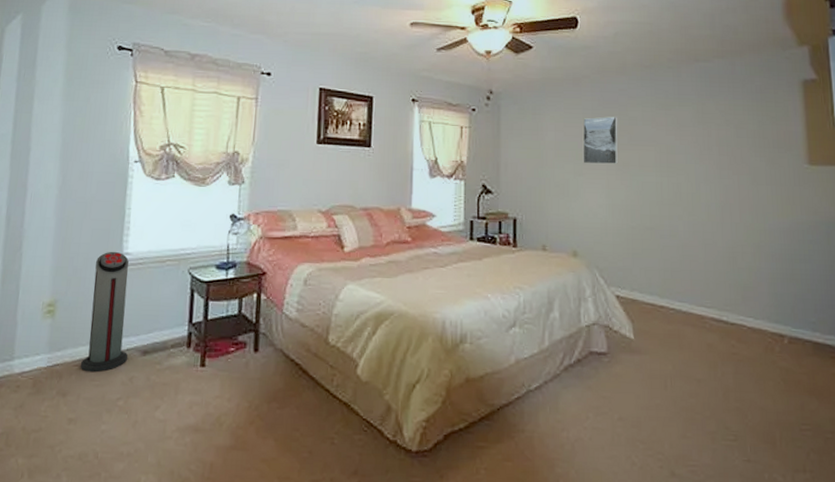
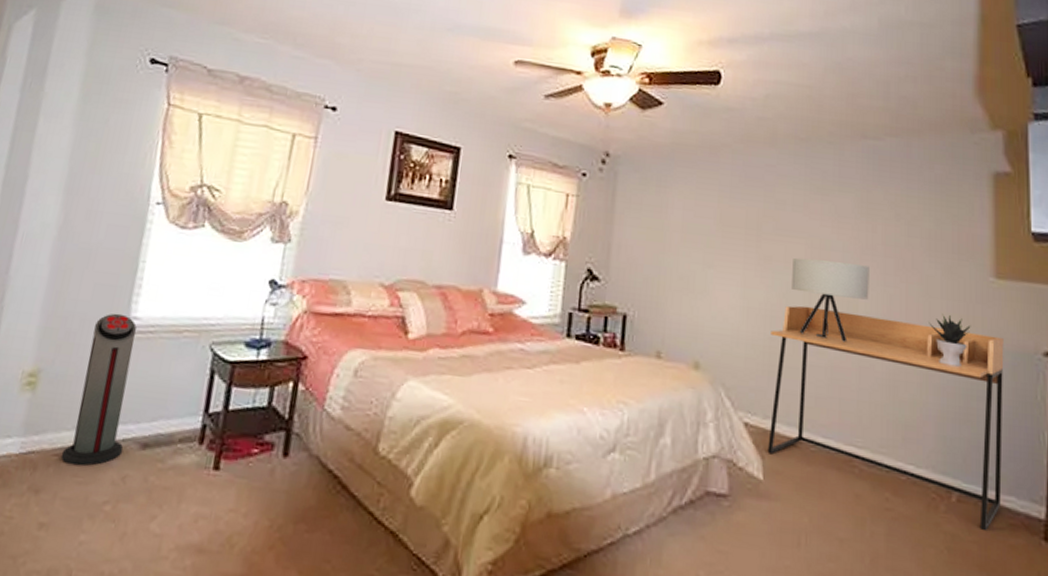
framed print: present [582,116,618,165] -> none [715,196,762,257]
desk: none [632,199,824,365] -> present [767,305,1004,532]
table lamp: none [646,162,709,226] -> present [792,258,869,342]
potted plant: none [757,196,792,238] -> present [929,313,971,367]

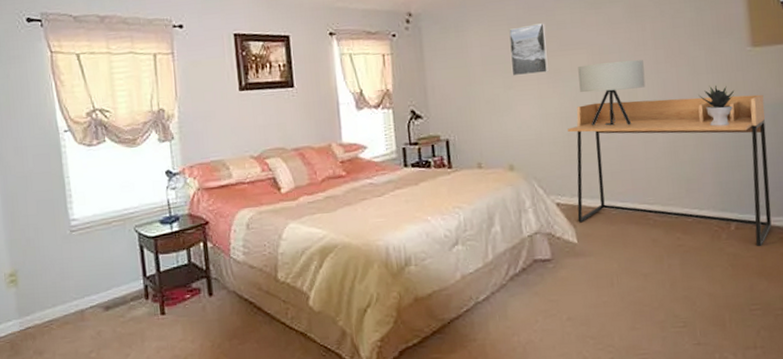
air purifier: present [60,313,137,466] -> none [46,219,93,332]
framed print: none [715,196,762,257] -> present [509,23,549,76]

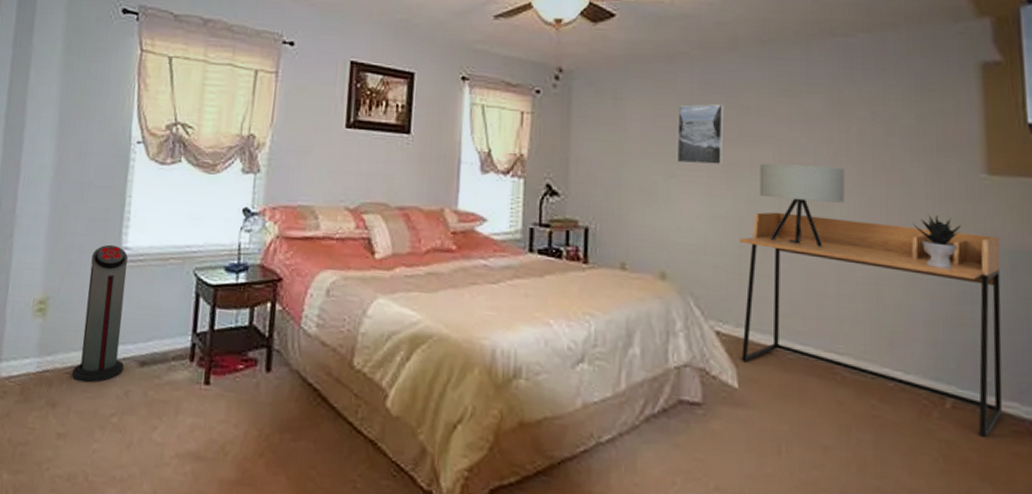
air purifier: none [46,219,93,332] -> present [71,244,128,383]

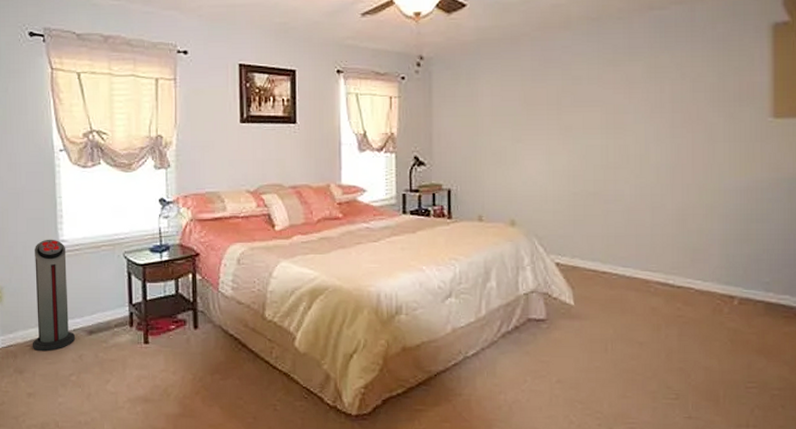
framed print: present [676,104,724,165] -> none [521,77,561,130]
desk: present [740,212,1003,439] -> none [574,163,781,324]
table lamp: present [760,163,845,248] -> none [590,122,659,189]
potted plant: present [913,214,962,269] -> none [713,154,751,197]

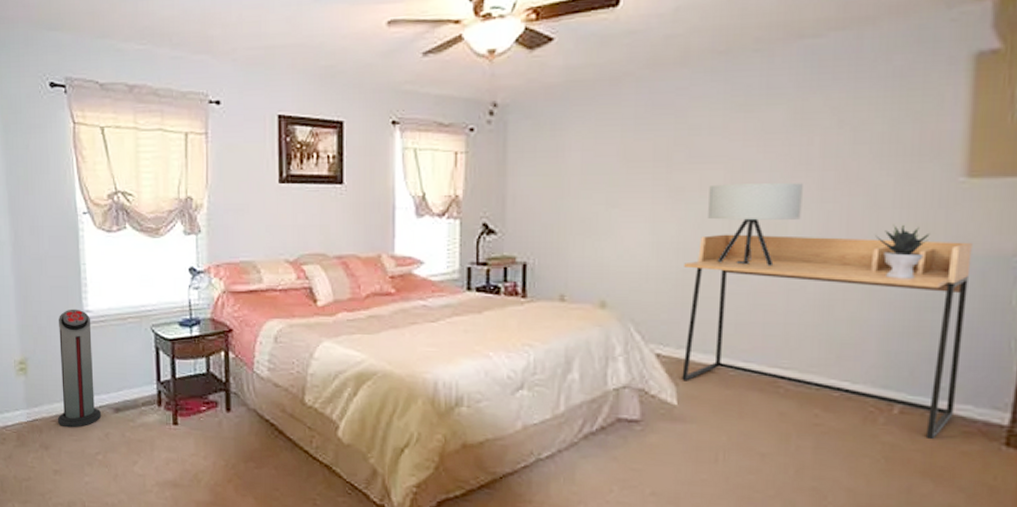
desk: none [574,163,781,324] -> present [682,234,973,440]
table lamp: none [590,122,659,189] -> present [708,183,803,266]
potted plant: none [713,154,751,197] -> present [875,224,930,279]

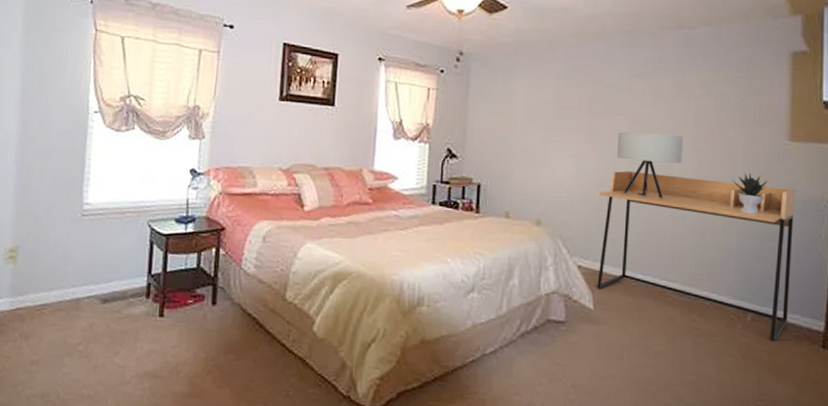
air purifier: present [57,309,102,428] -> none [41,200,89,318]

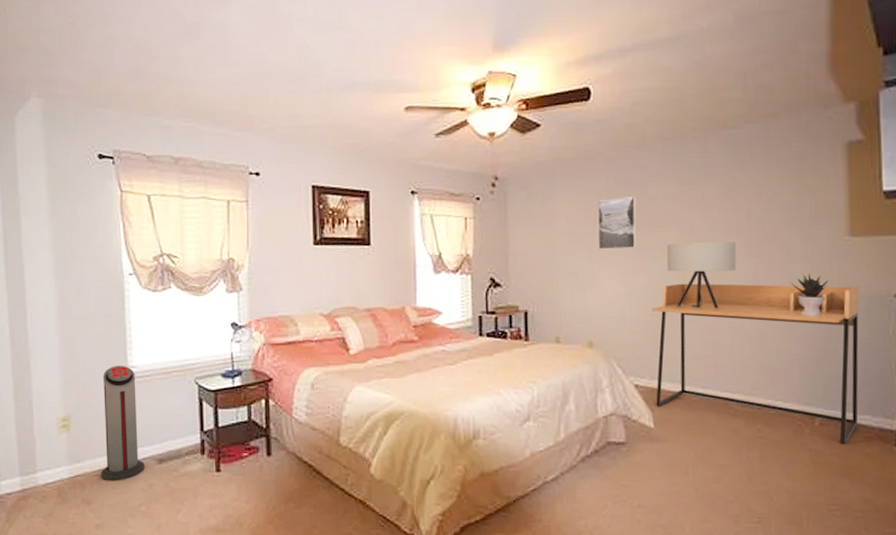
air purifier: none [41,200,89,318] -> present [100,365,145,481]
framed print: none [553,83,592,133] -> present [597,197,637,250]

